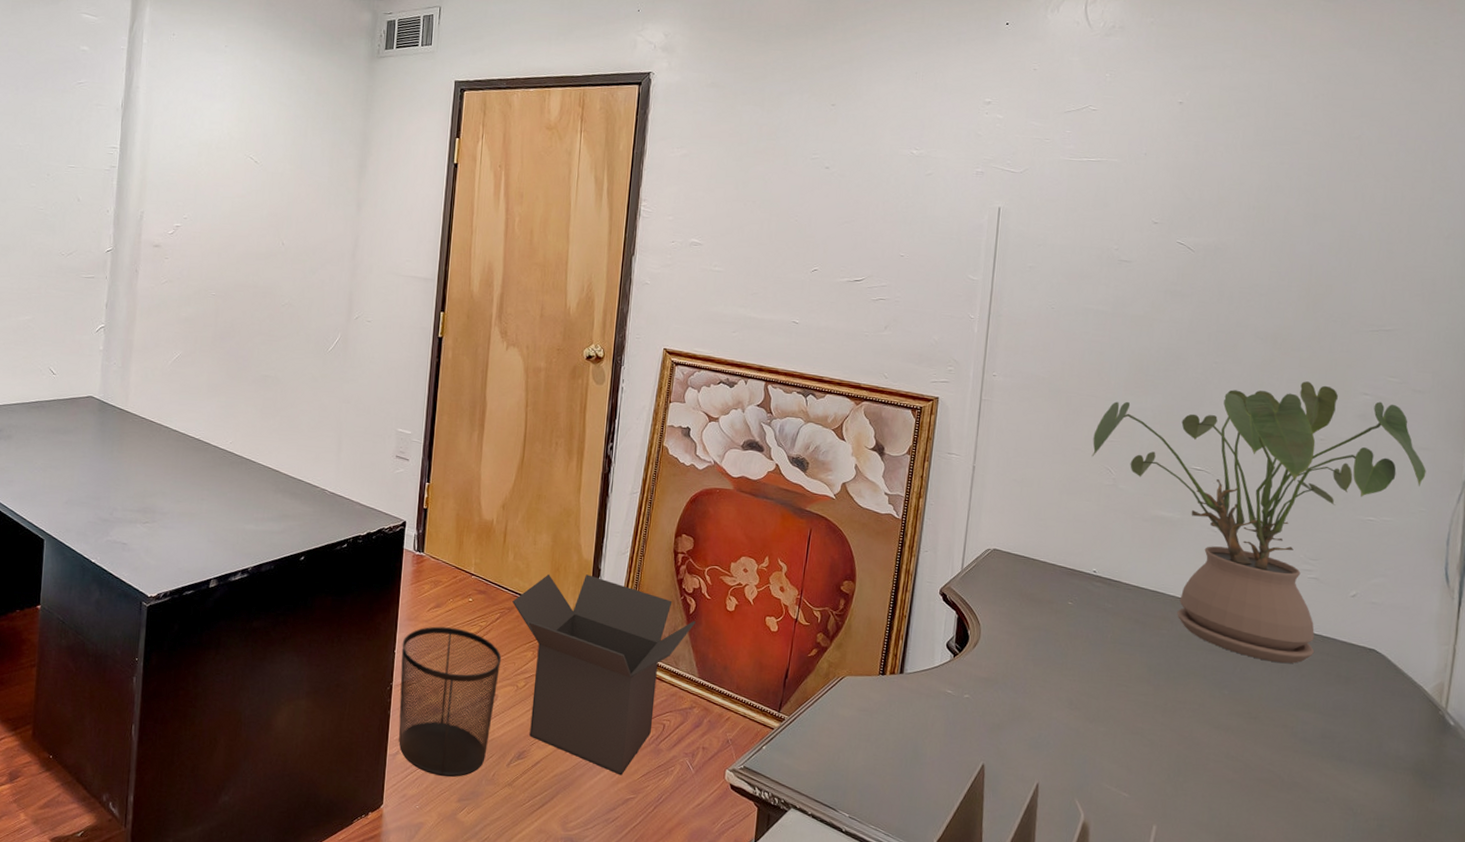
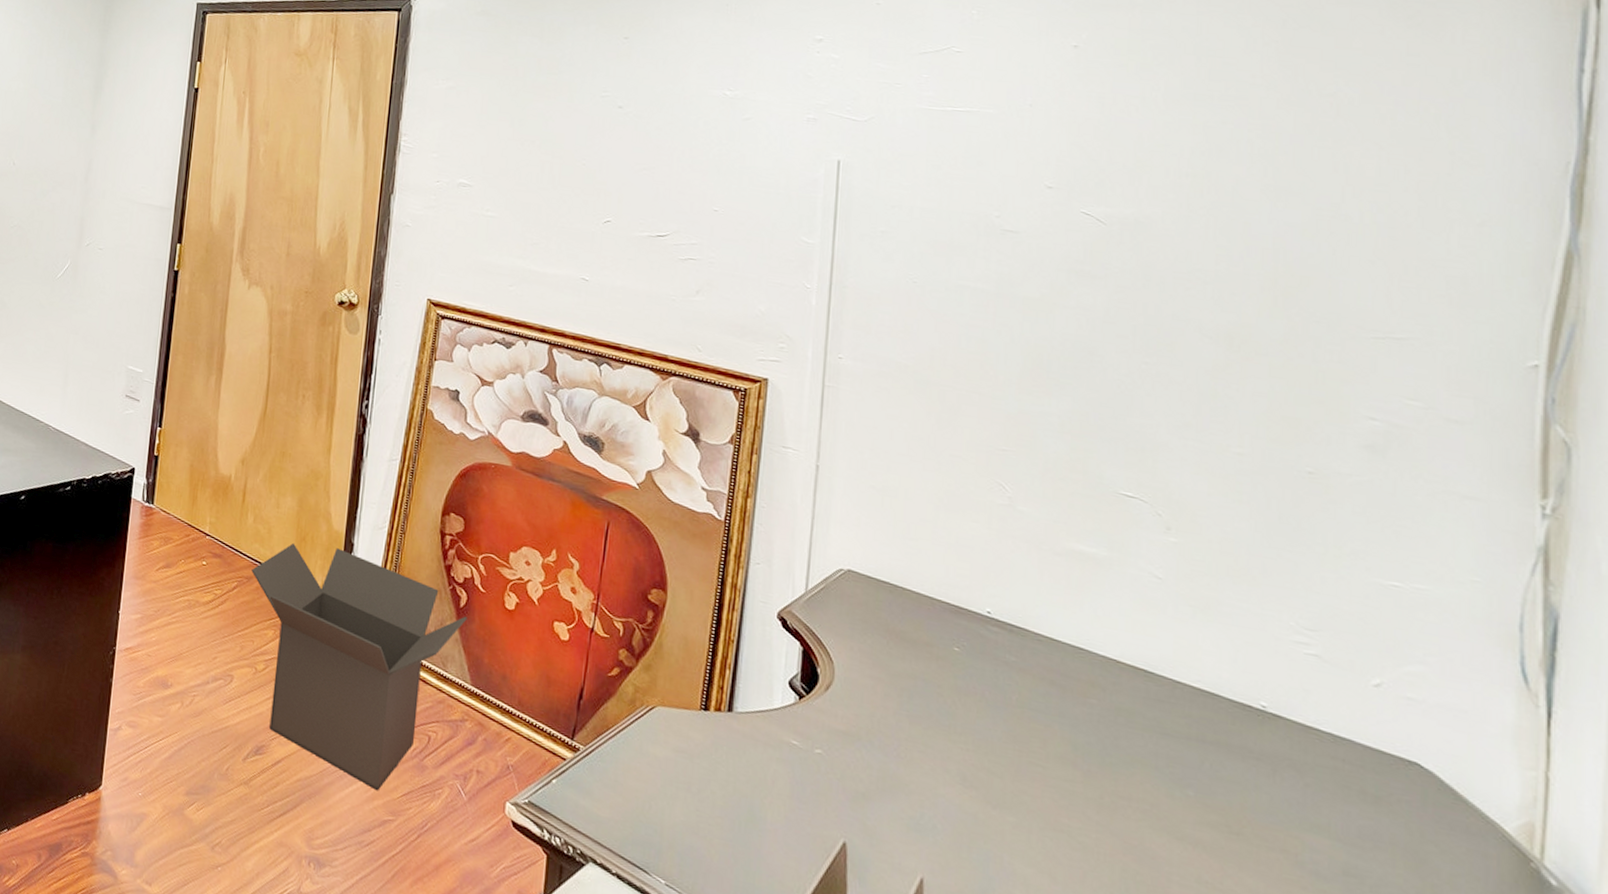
waste bin: present [398,626,502,778] -> none [121,588,239,766]
house plant: present [1091,381,1426,664] -> none [977,395,1477,767]

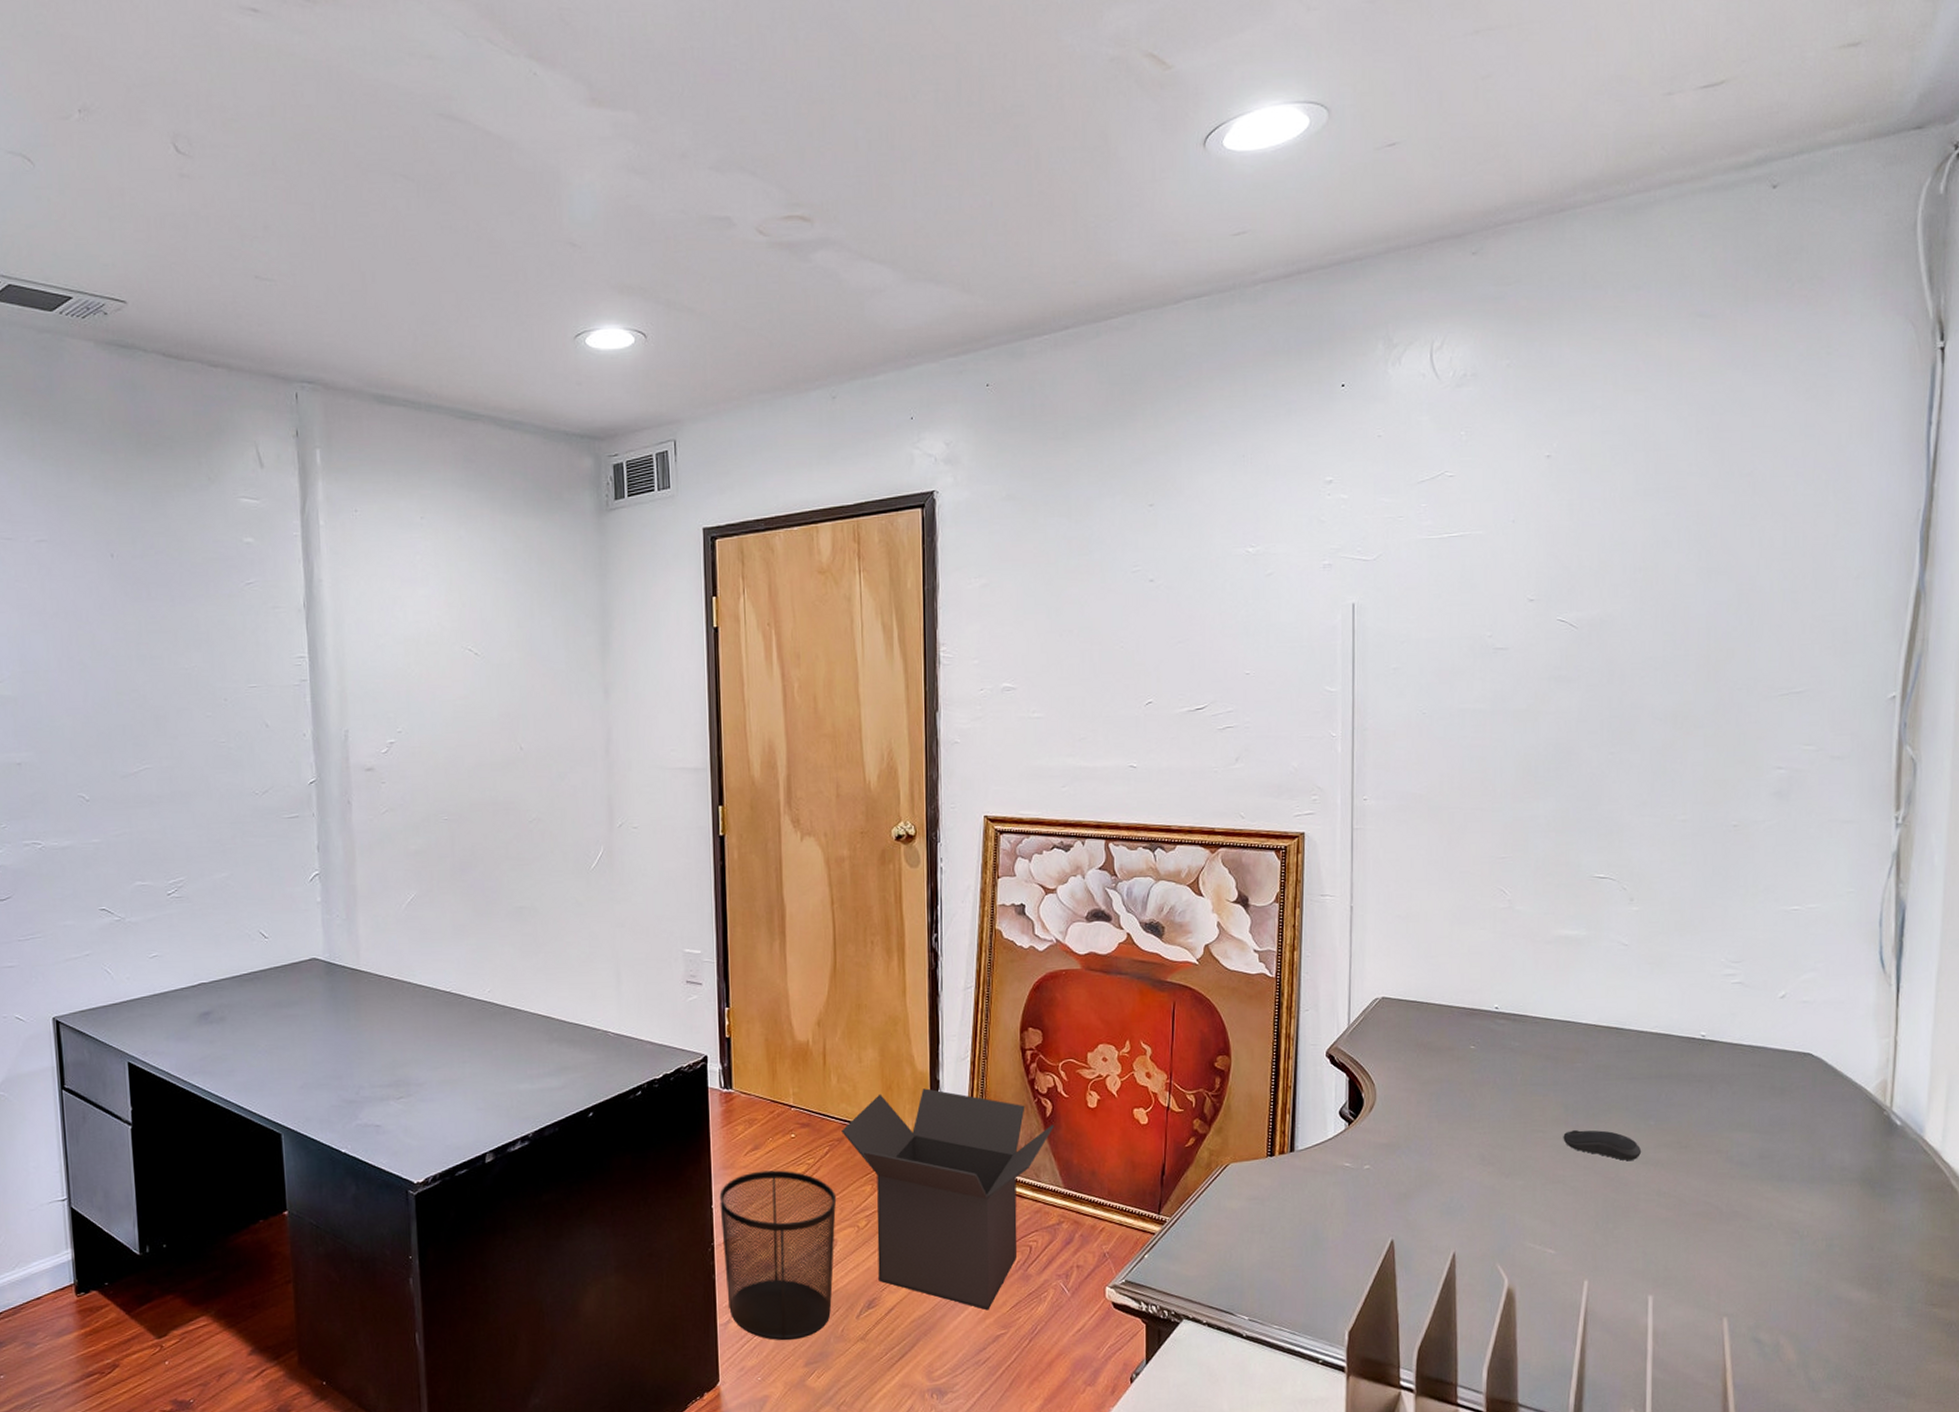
waste bin: none [121,588,239,766] -> present [719,1170,837,1341]
computer mouse: none [1069,774,1176,831] -> present [1563,1130,1642,1160]

